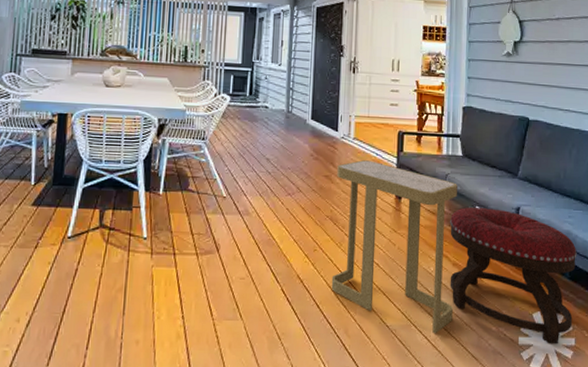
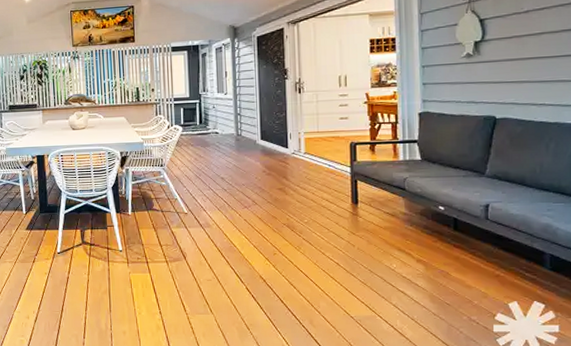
side table: present [331,160,457,334] -> none [290,172,419,323]
ottoman: present [450,207,577,345] -> none [411,206,559,331]

